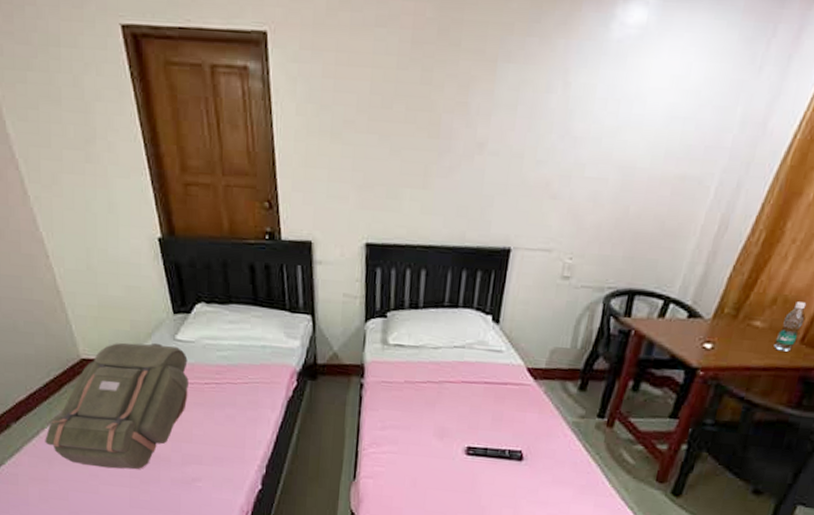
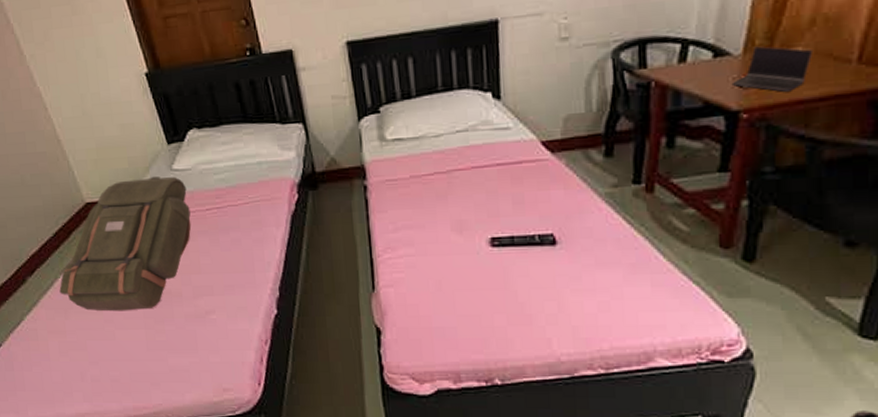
laptop computer: none [698,314,769,358] -> present [733,46,814,92]
bottle: present [774,302,807,352] -> none [826,17,857,76]

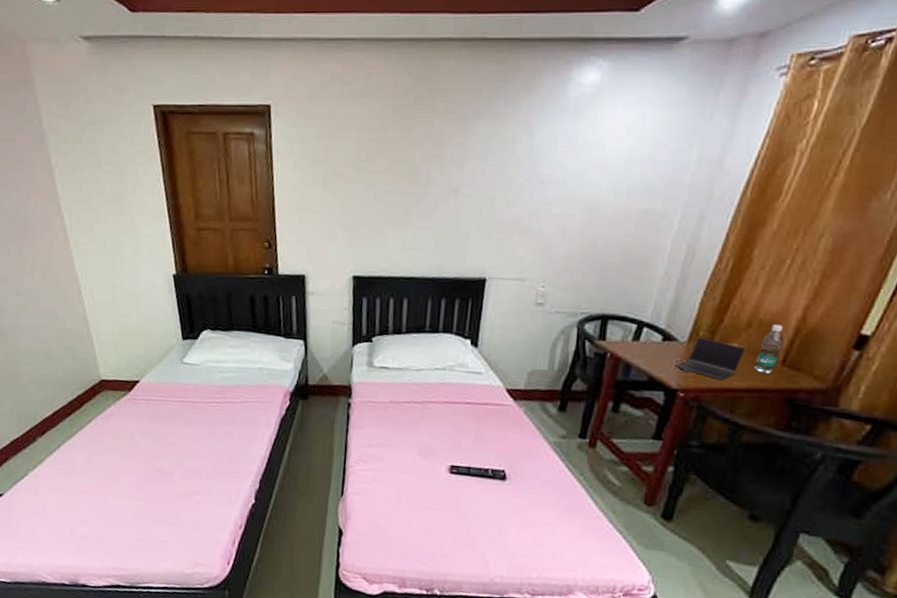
backpack: present [59,177,192,312] -> none [64,365,193,482]
bottle: none [826,17,857,76] -> present [754,325,784,374]

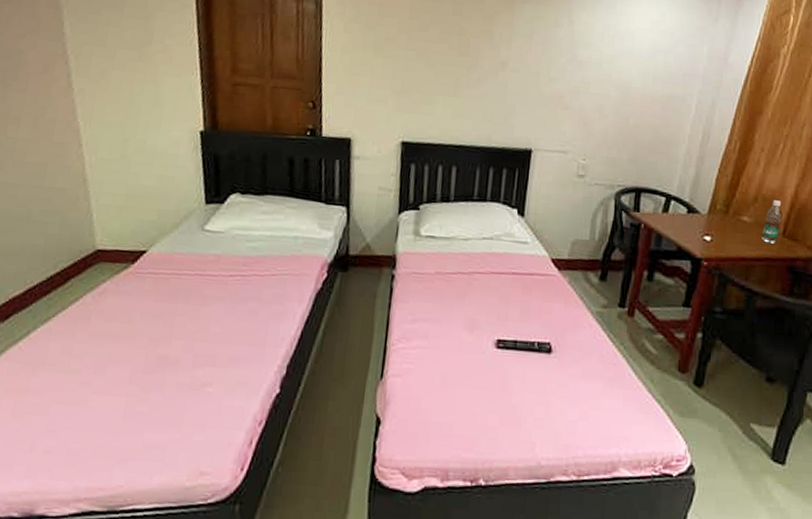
laptop computer: present [675,337,747,380] -> none [699,210,755,249]

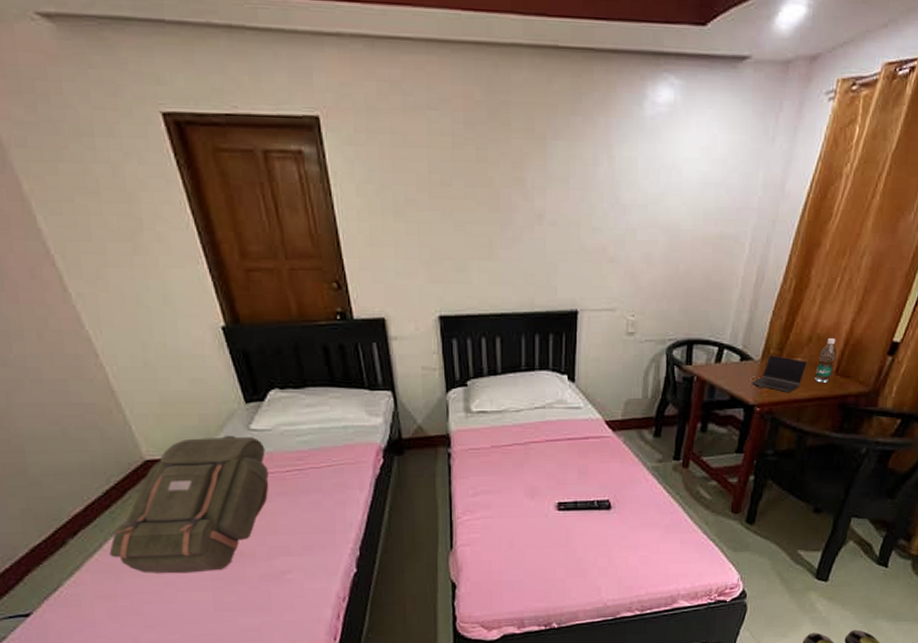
backpack: none [34,232,215,375] -> present [109,436,269,574]
laptop computer: none [699,210,755,249] -> present [752,354,808,392]

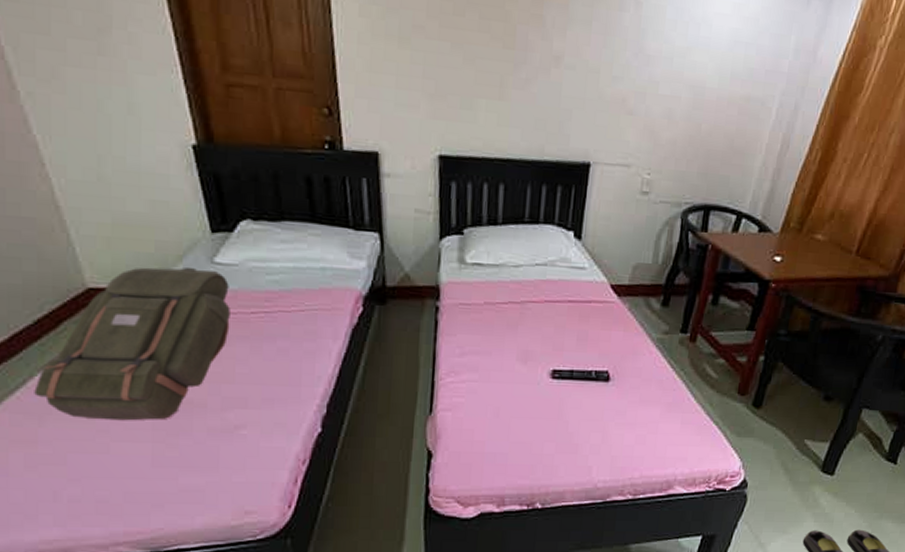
laptop computer: present [752,354,808,392] -> none [769,228,829,270]
bottle: present [815,338,837,383] -> none [834,216,859,263]

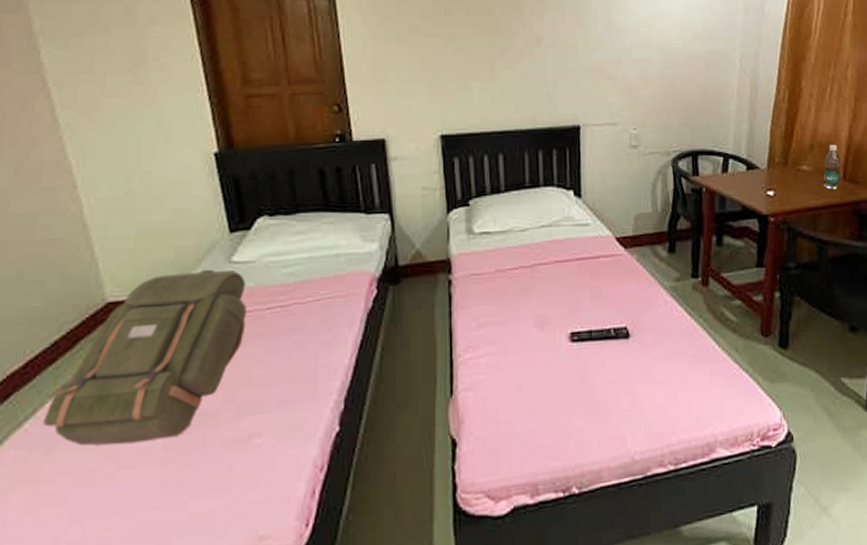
bottle: none [834,216,859,263] -> present [823,145,841,190]

